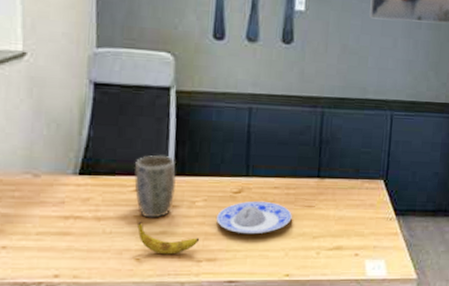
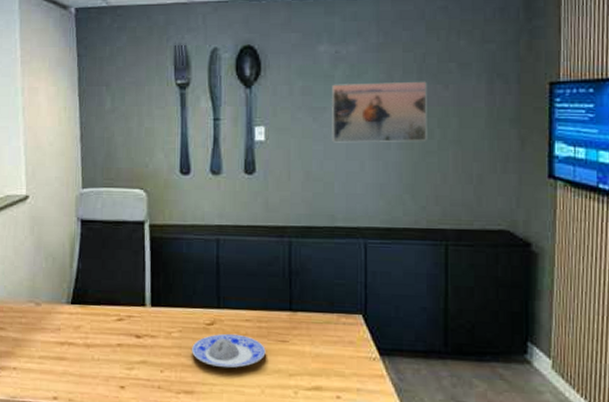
plant pot: present [134,155,177,218] -> none [116,286,154,347]
banana: present [137,221,200,255] -> none [121,349,177,385]

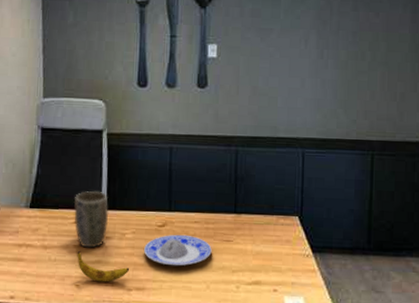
plant pot: none [116,286,154,347] -> present [73,191,109,248]
banana: none [121,349,177,385] -> present [77,250,130,283]
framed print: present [331,81,427,143] -> none [277,8,361,63]

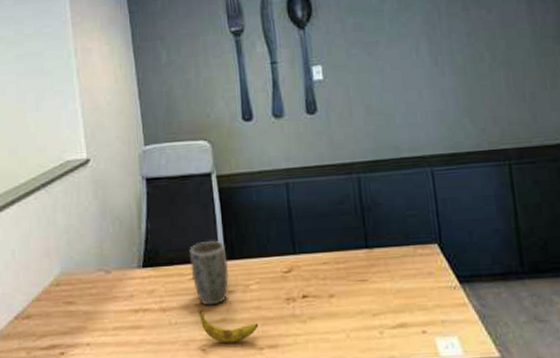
plate: present [144,234,212,266] -> none [272,278,347,316]

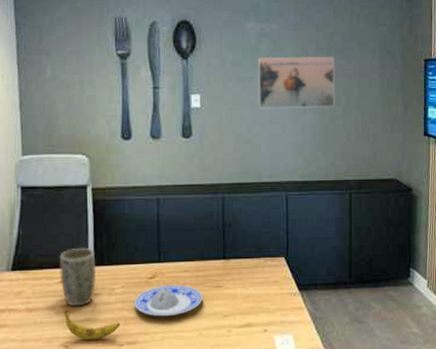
plate: none [272,278,347,316] -> present [135,284,203,317]
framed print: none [382,7,479,75] -> present [257,56,335,109]

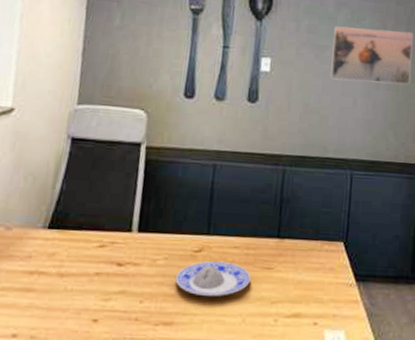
plant pot: present [59,248,97,307] -> none [99,210,140,276]
banana: present [64,310,121,341] -> none [98,278,158,317]

